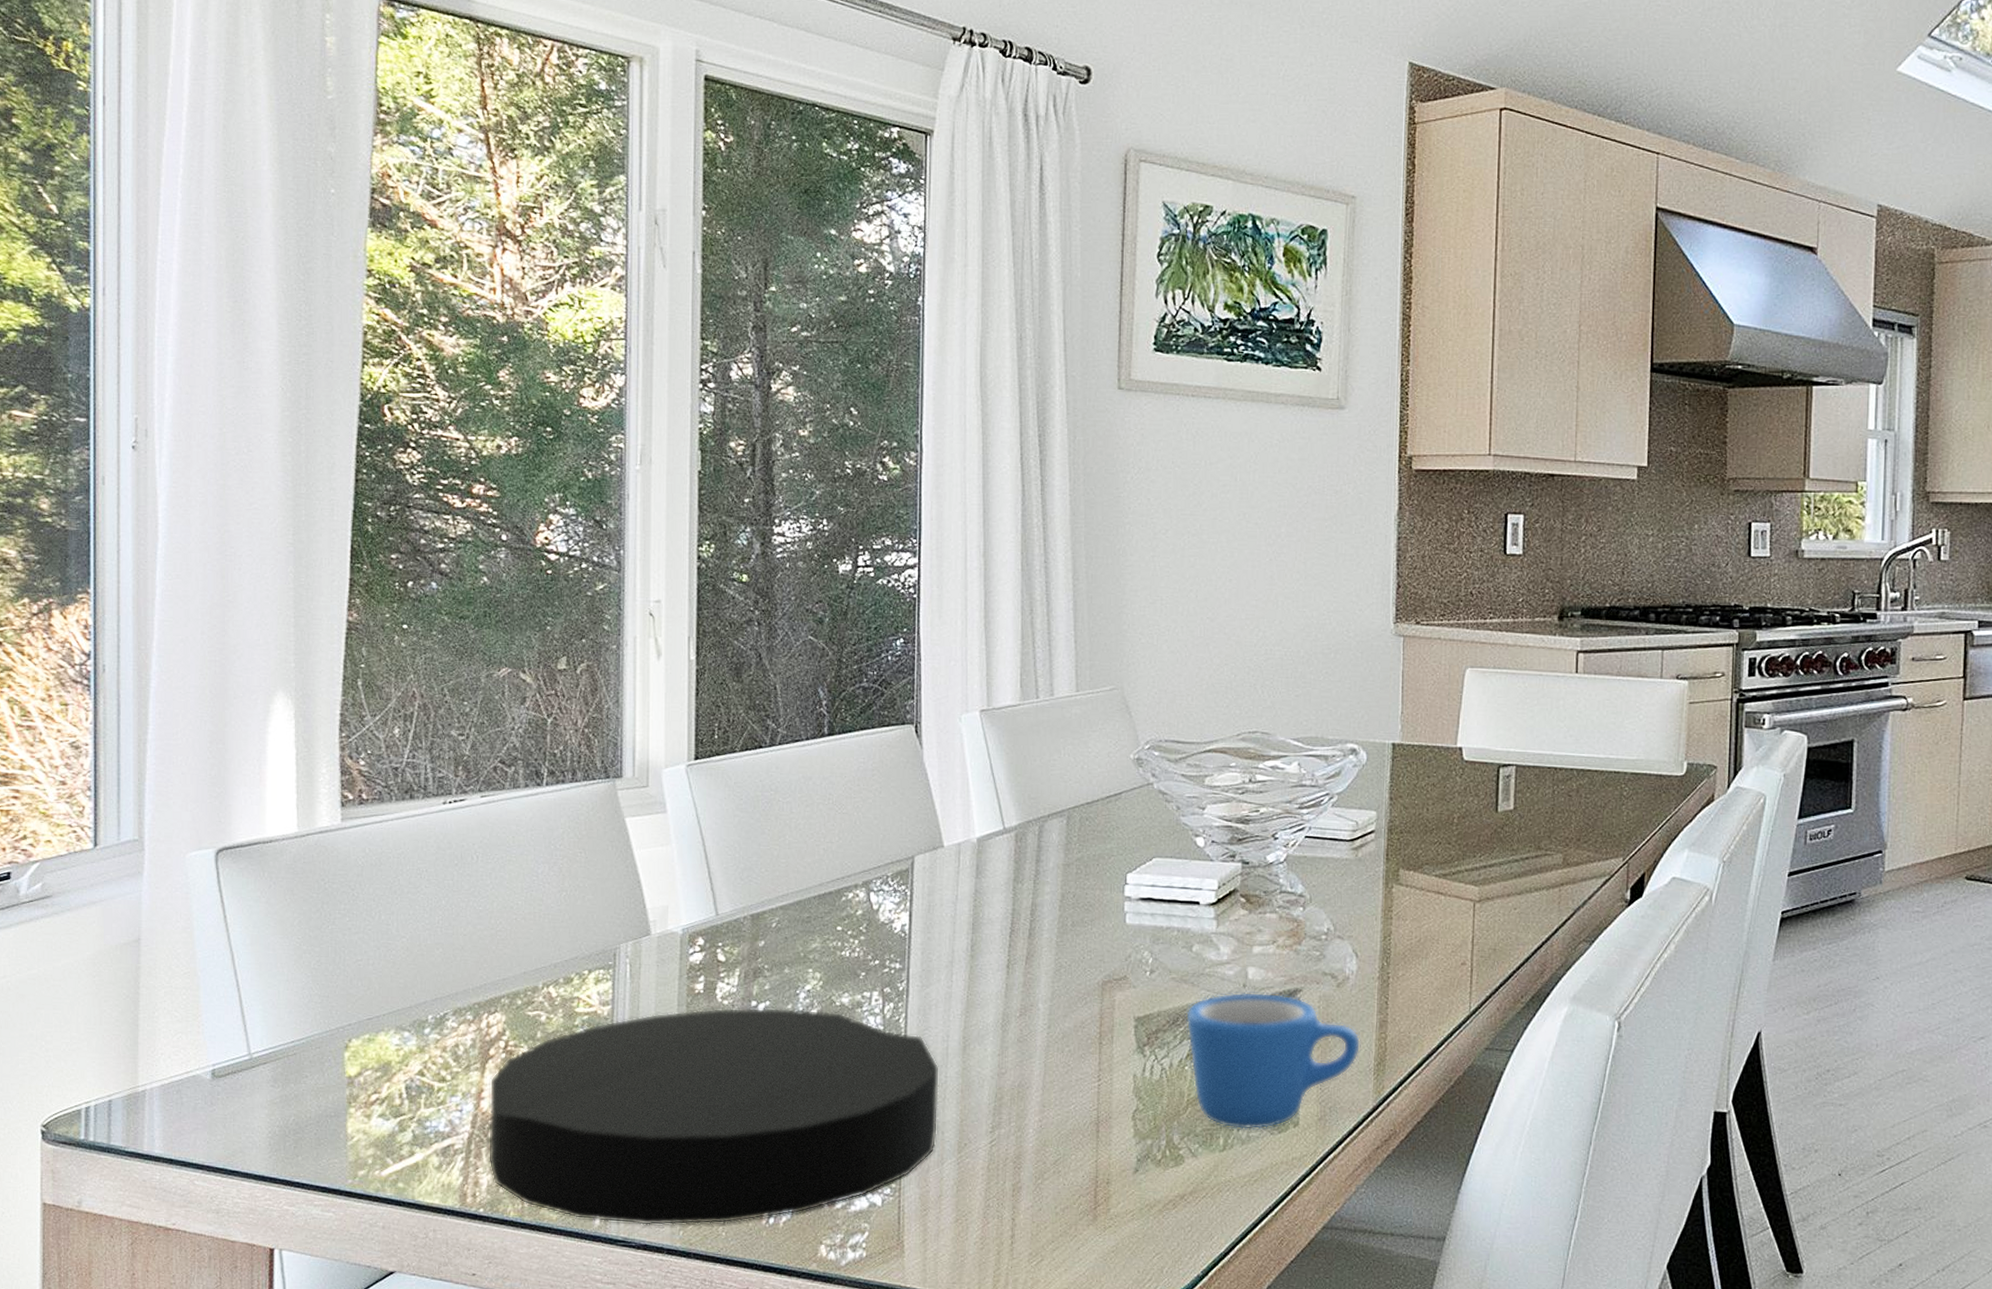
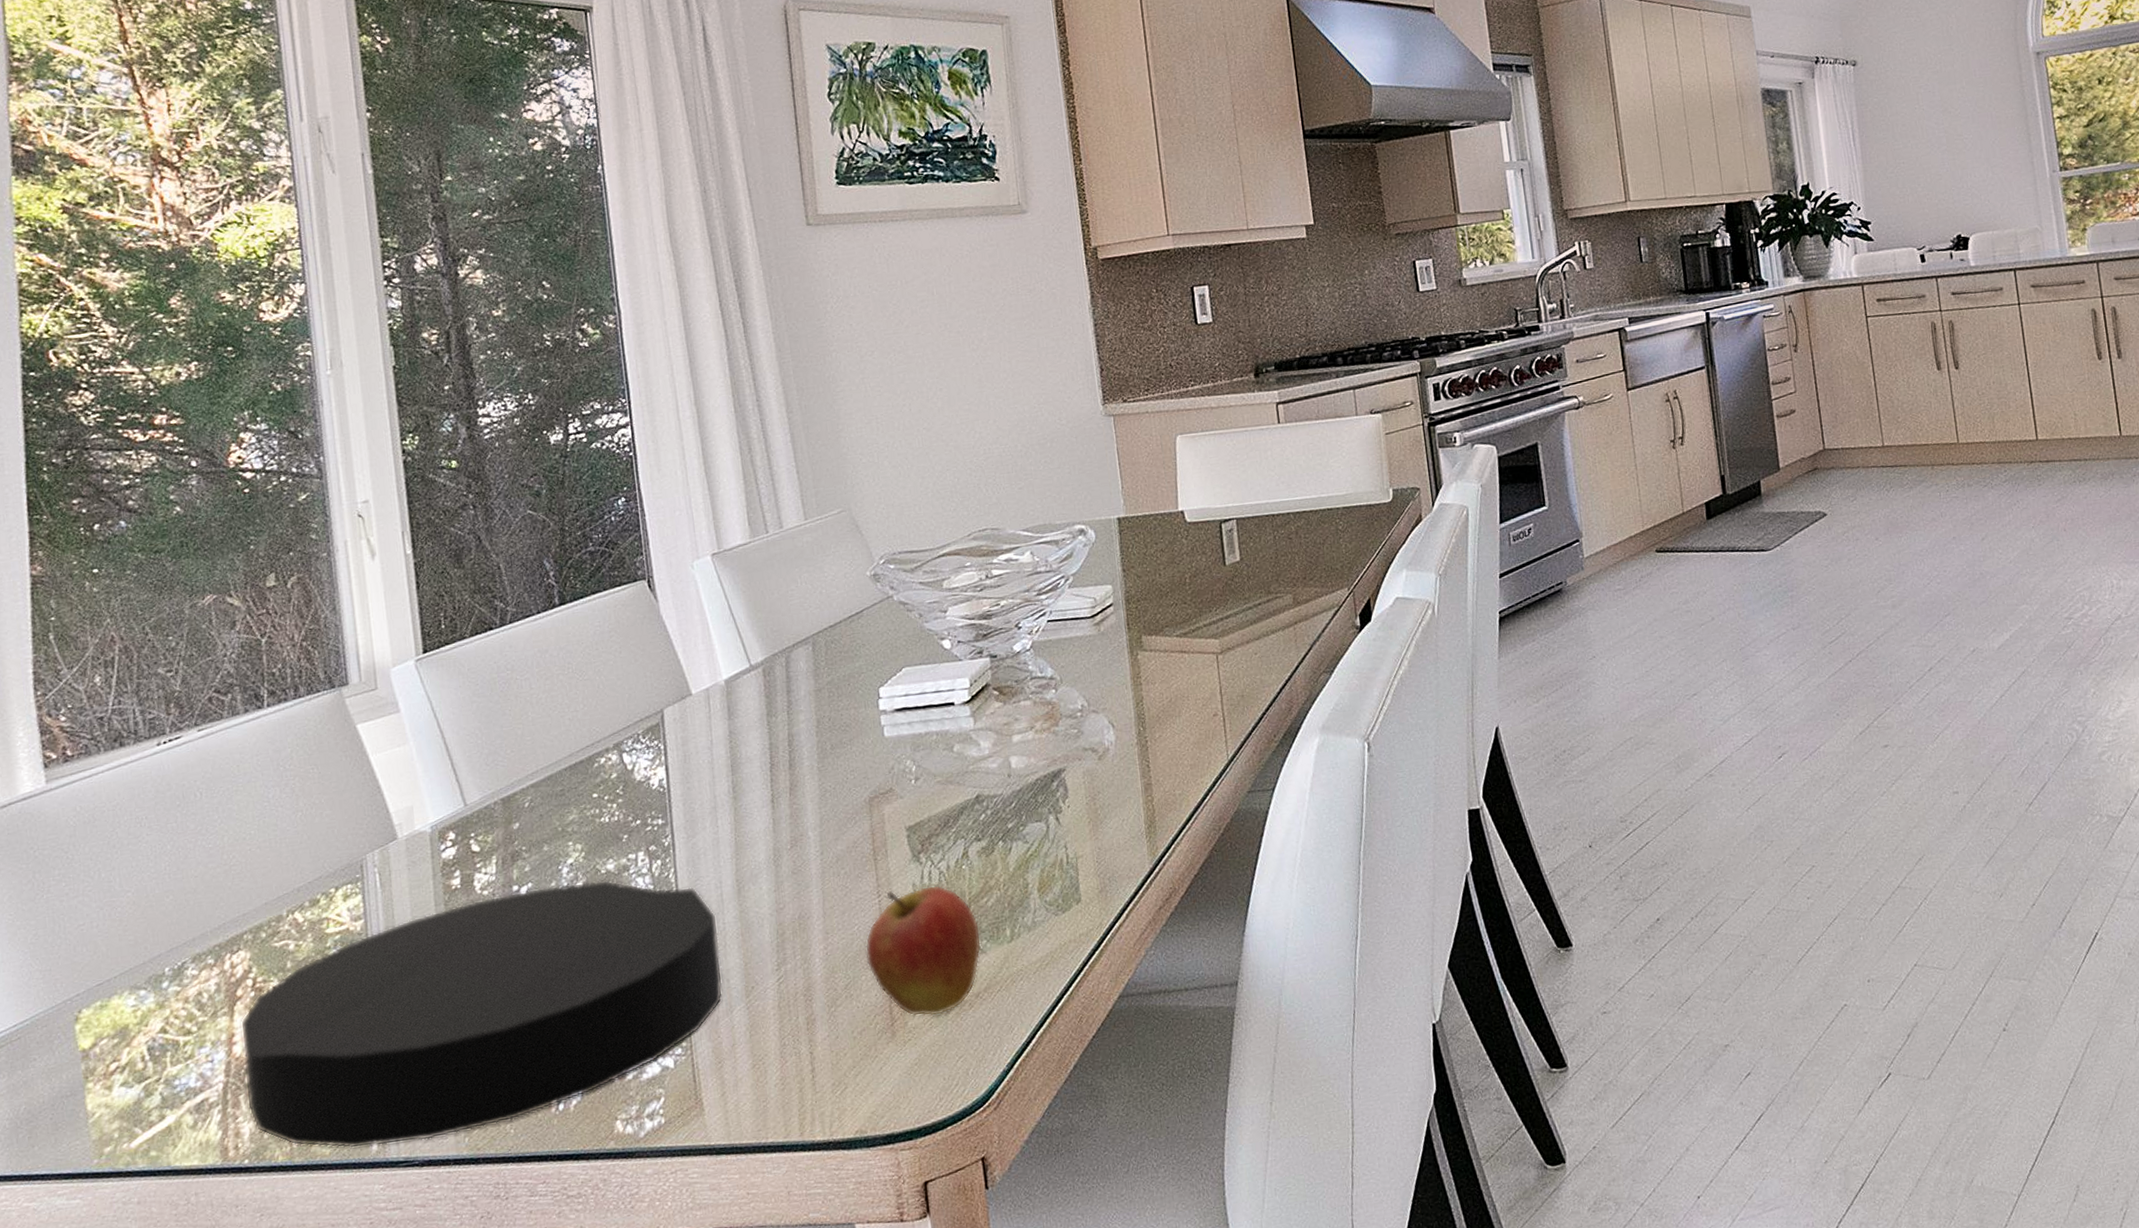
fruit: none [1078,1077,1194,1209] -> present [865,884,982,1017]
mug: present [1186,991,1361,1130] -> none [956,776,1130,918]

